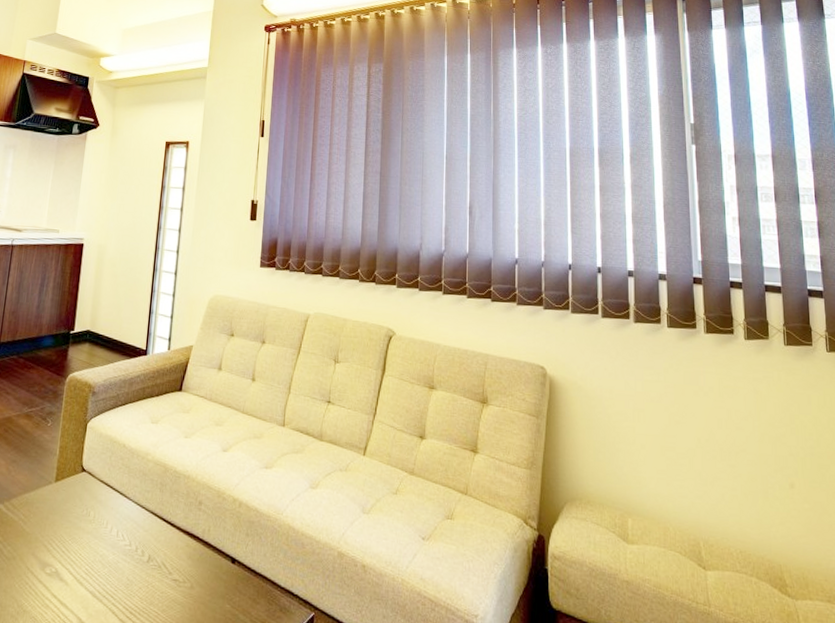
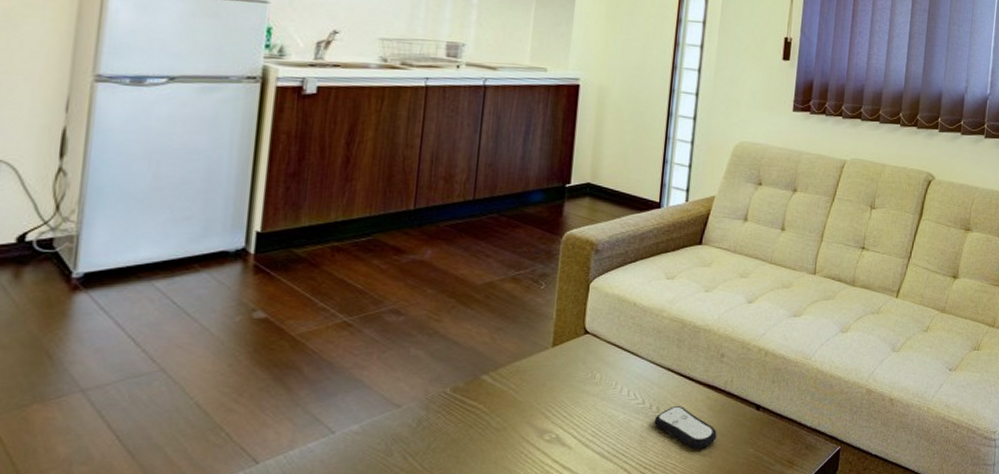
remote control: none [139,551,196,600] -> present [654,406,717,450]

